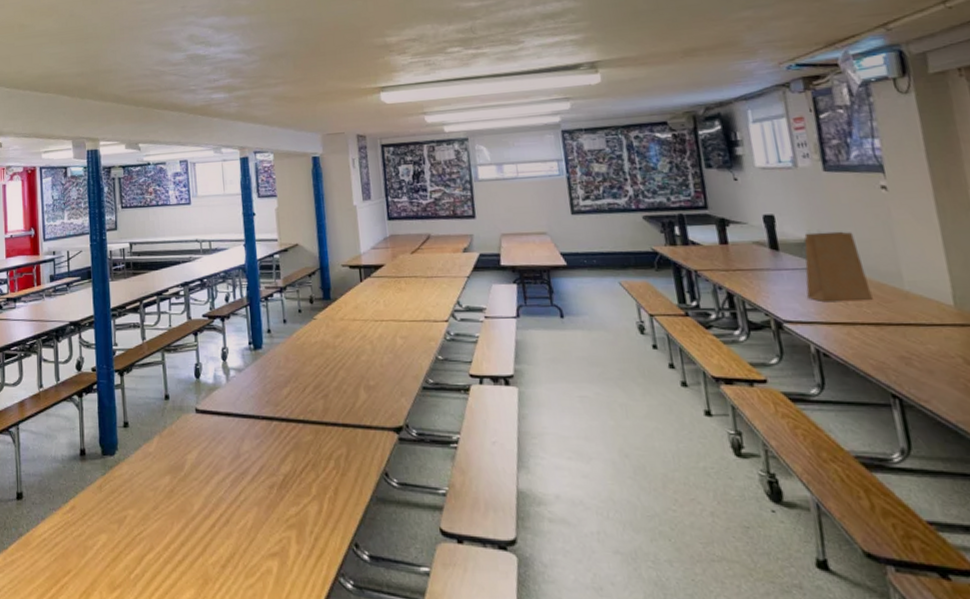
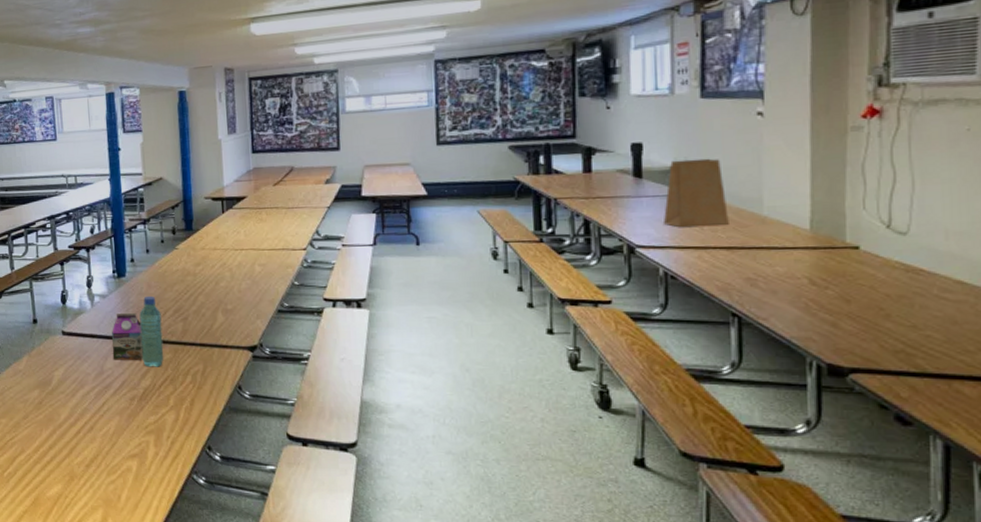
milk carton: none [248,389,282,442] -> present [111,313,143,360]
water bottle: none [277,370,305,450] -> present [139,295,164,367]

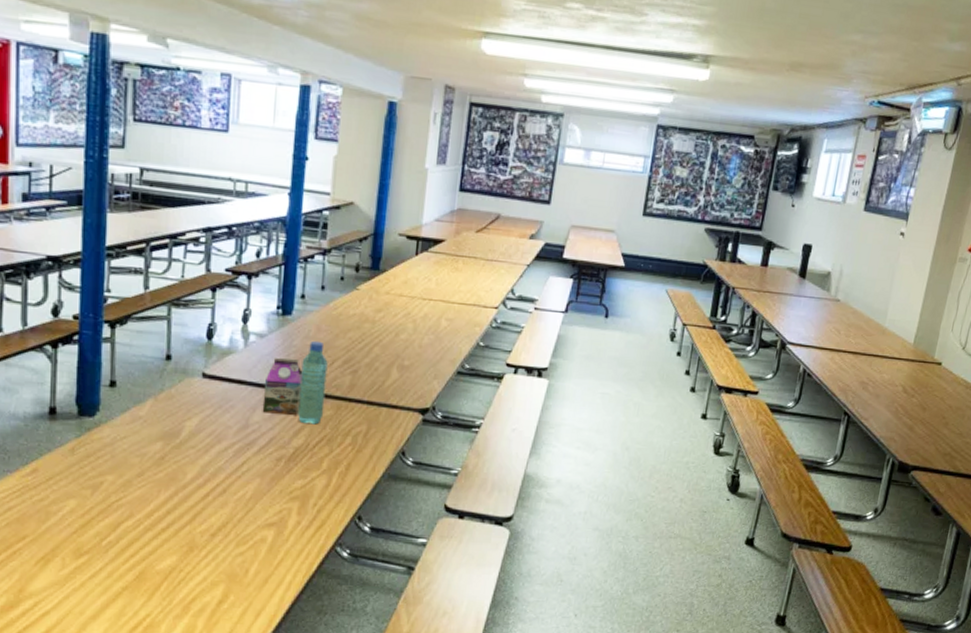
paper bag: present [662,158,729,228] -> none [812,266,866,333]

